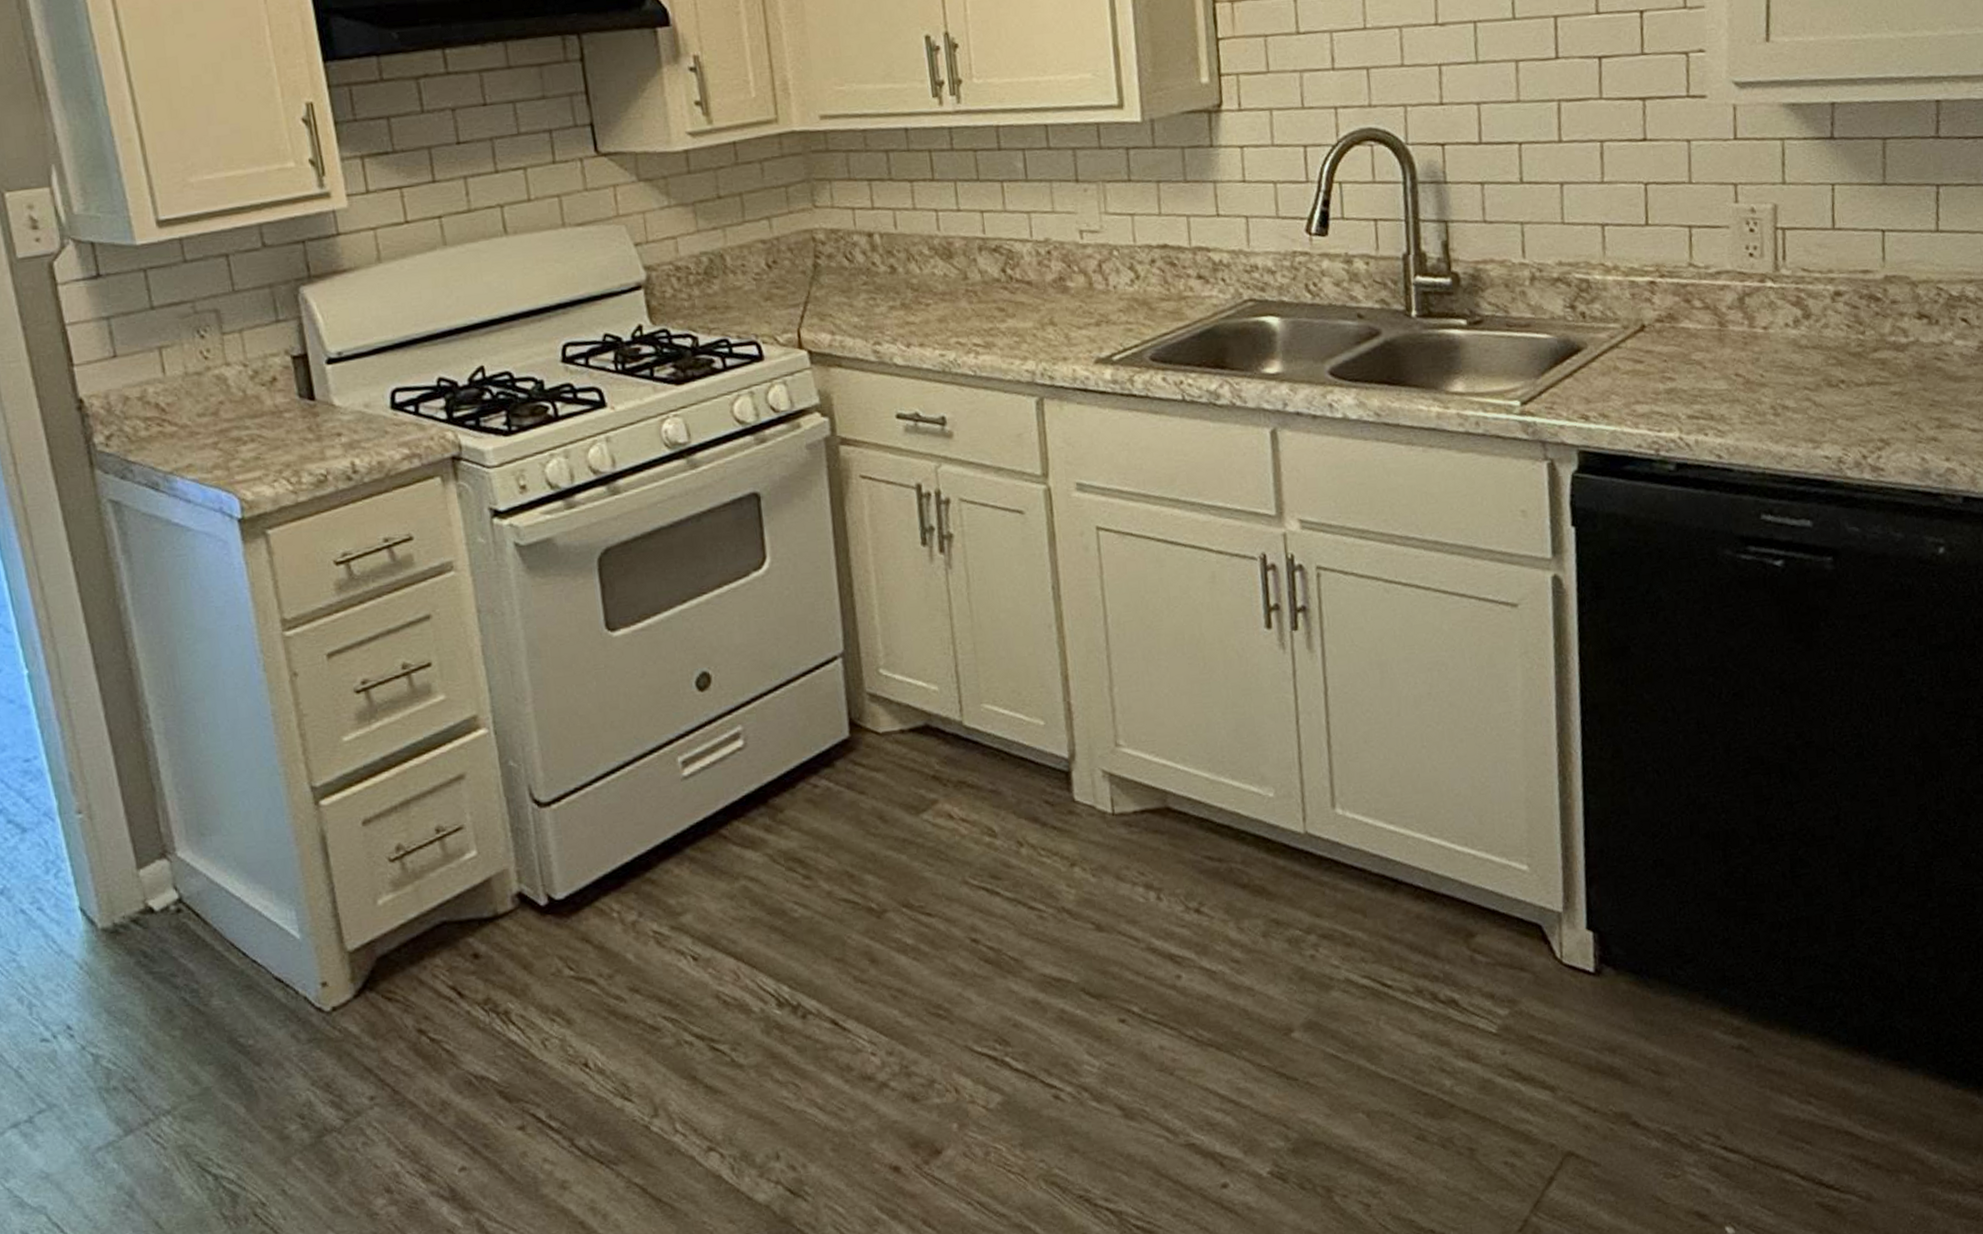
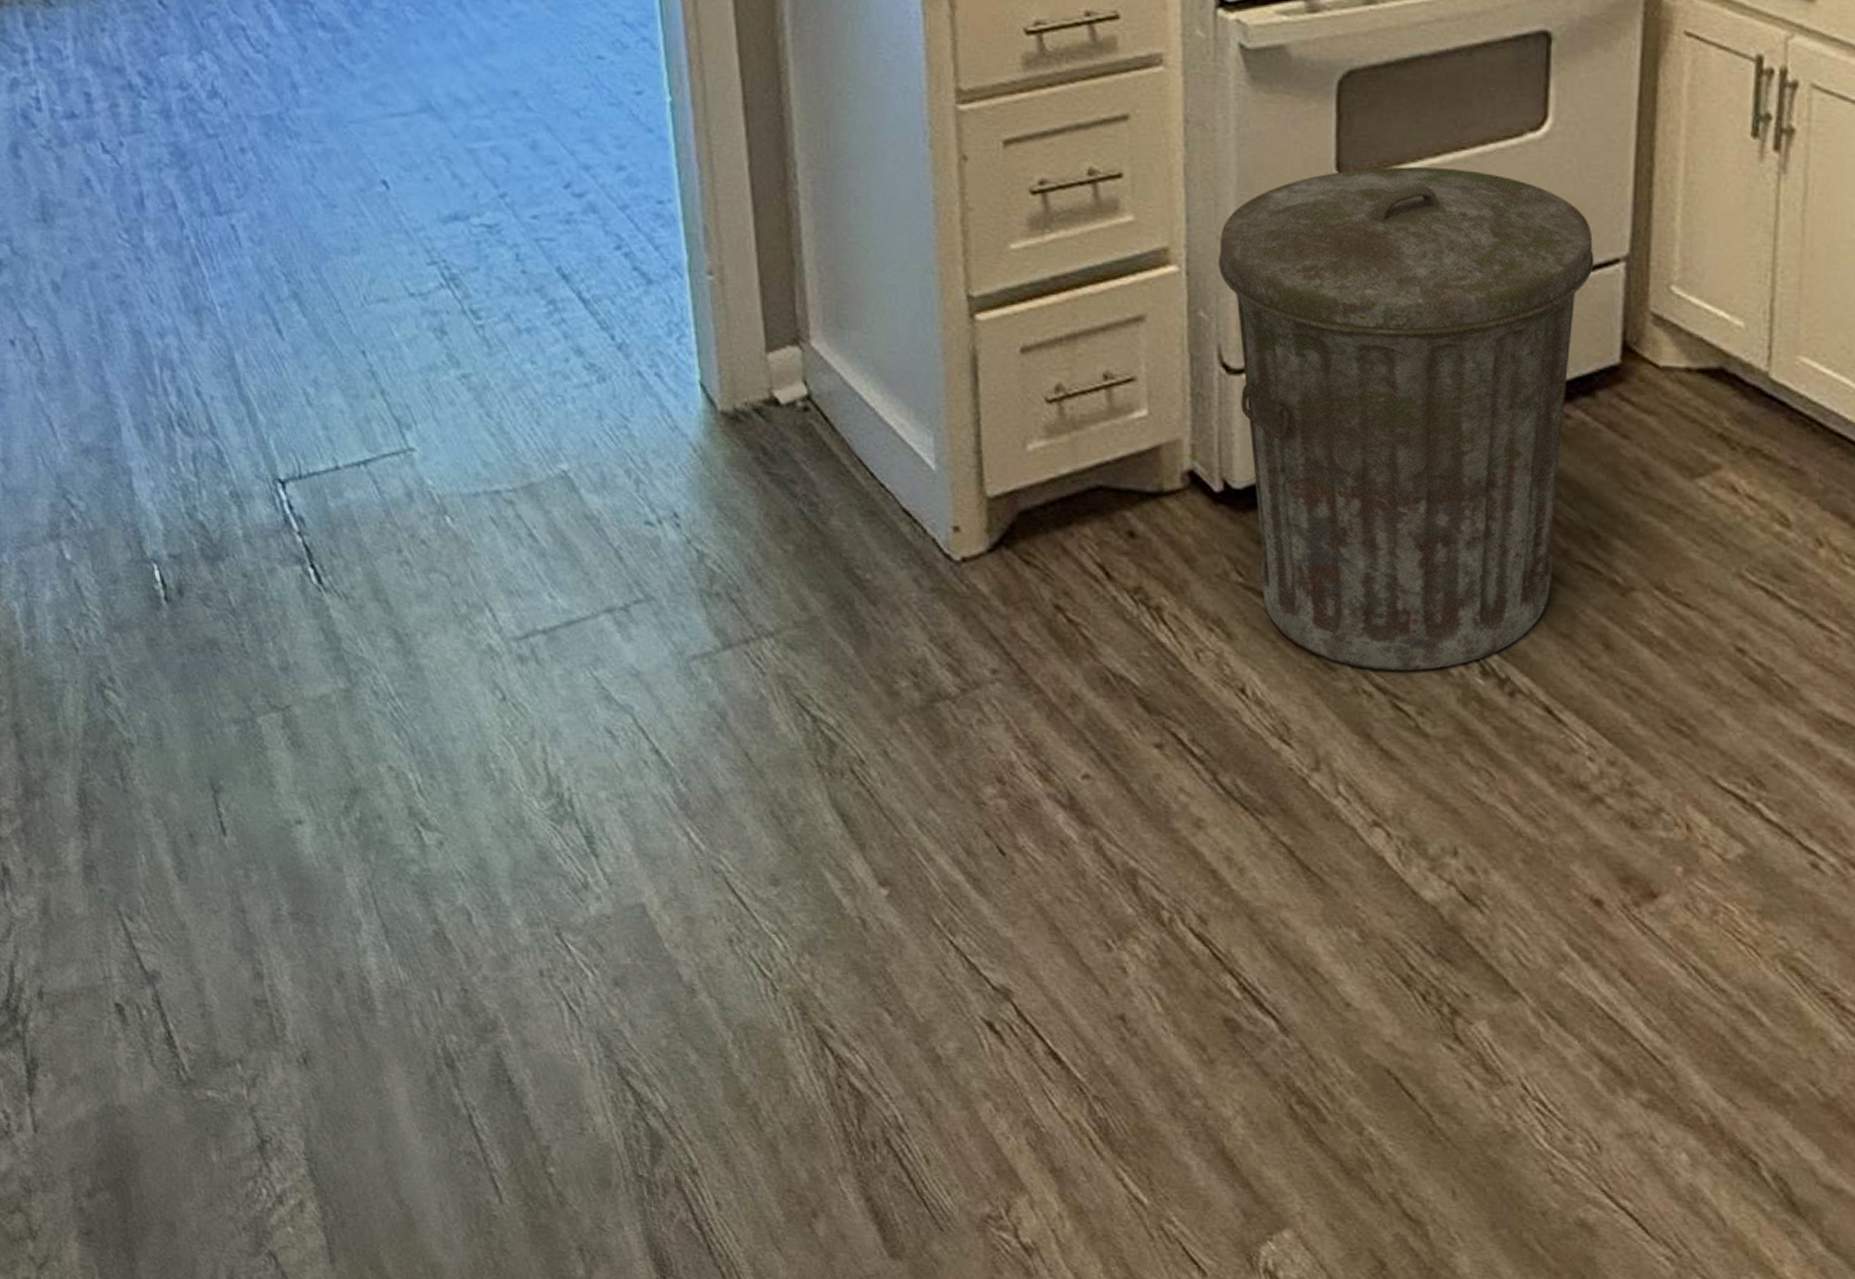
trash can: none [518,609,822,1024] -> present [1219,166,1594,671]

